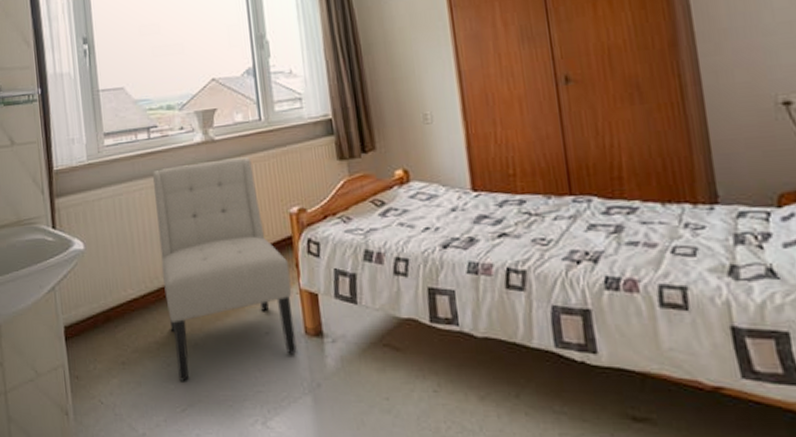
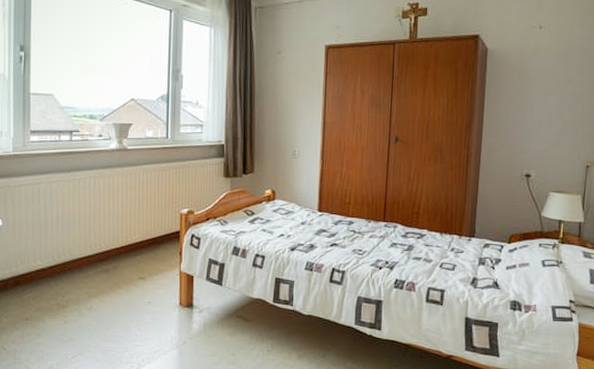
chair: present [152,157,297,381] -> none [69,165,174,335]

